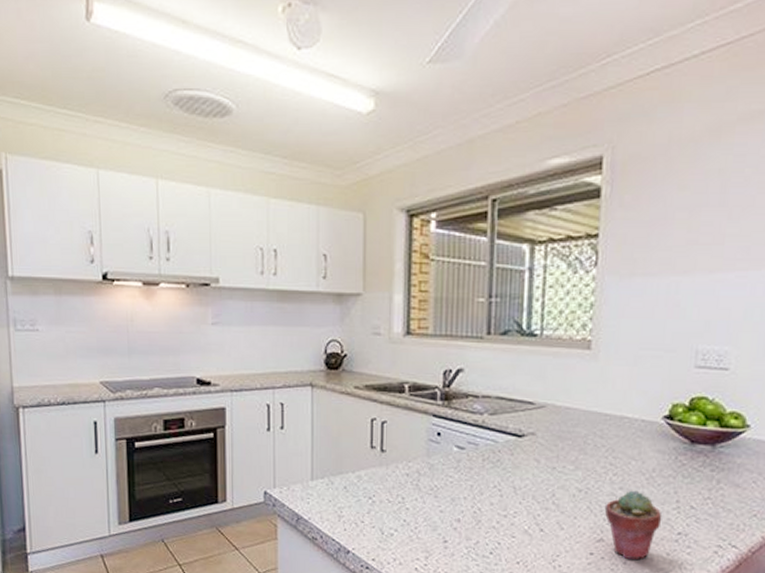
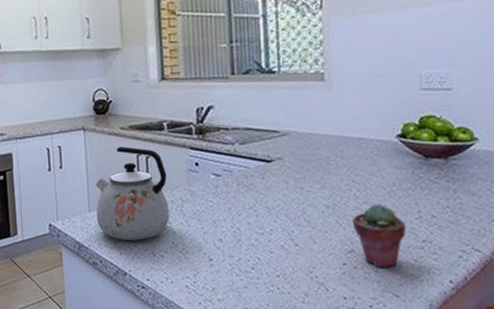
kettle: none [319,408,404,516] -> present [95,147,170,240]

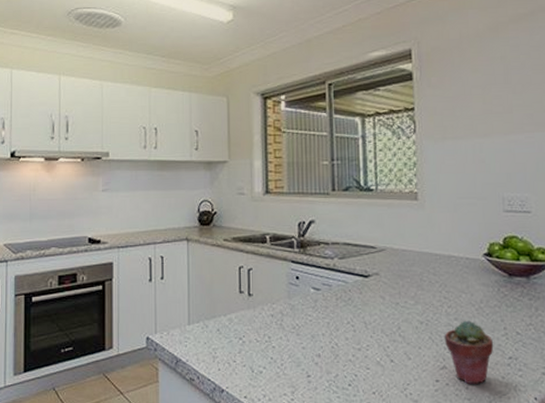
kettle: present [95,147,170,240] -> none [195,258,270,355]

